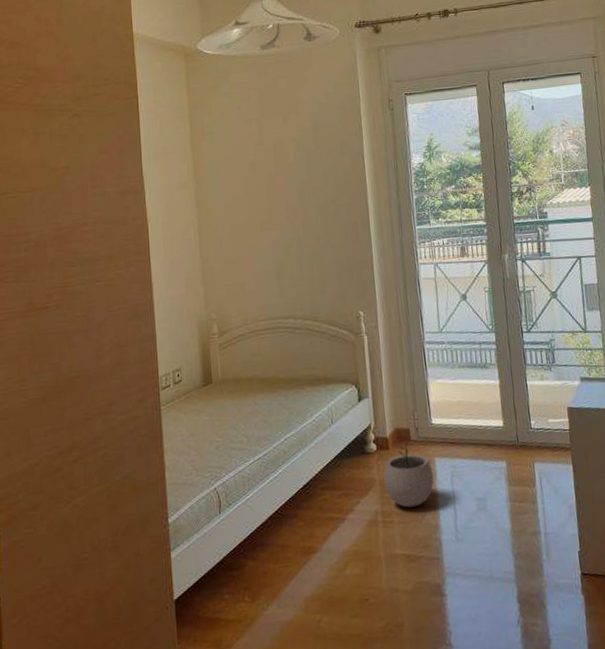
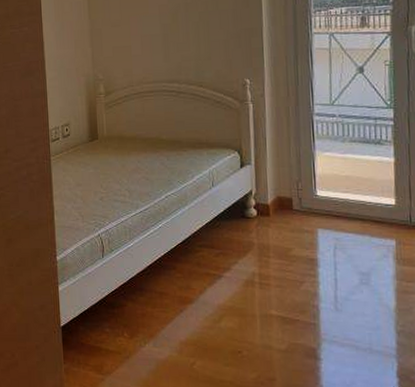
plant pot: present [384,442,434,508] -> none [263,211,315,273]

